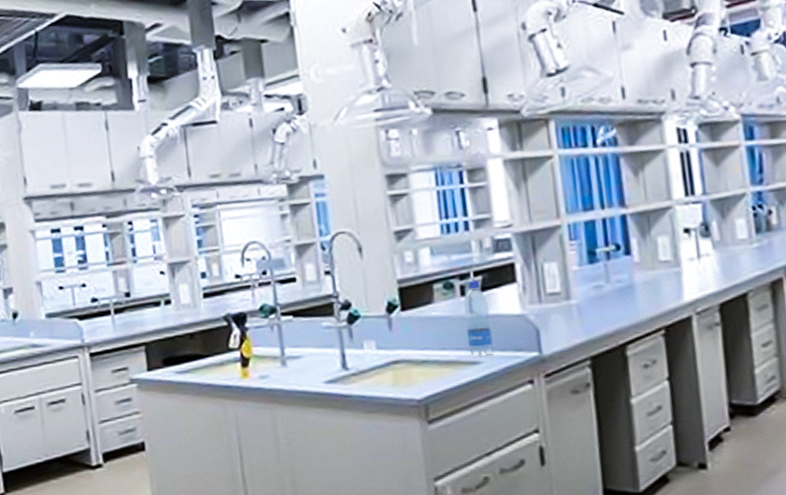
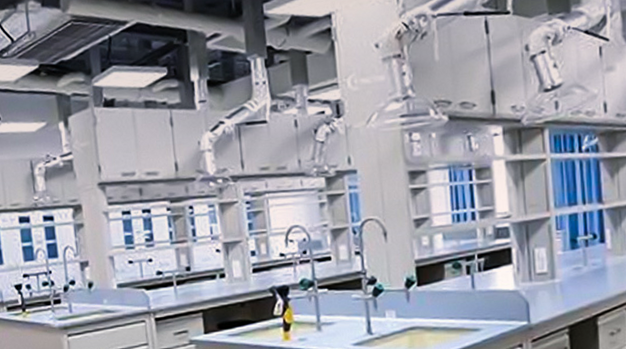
bottle: present [464,281,494,358] -> none [469,262,491,325]

